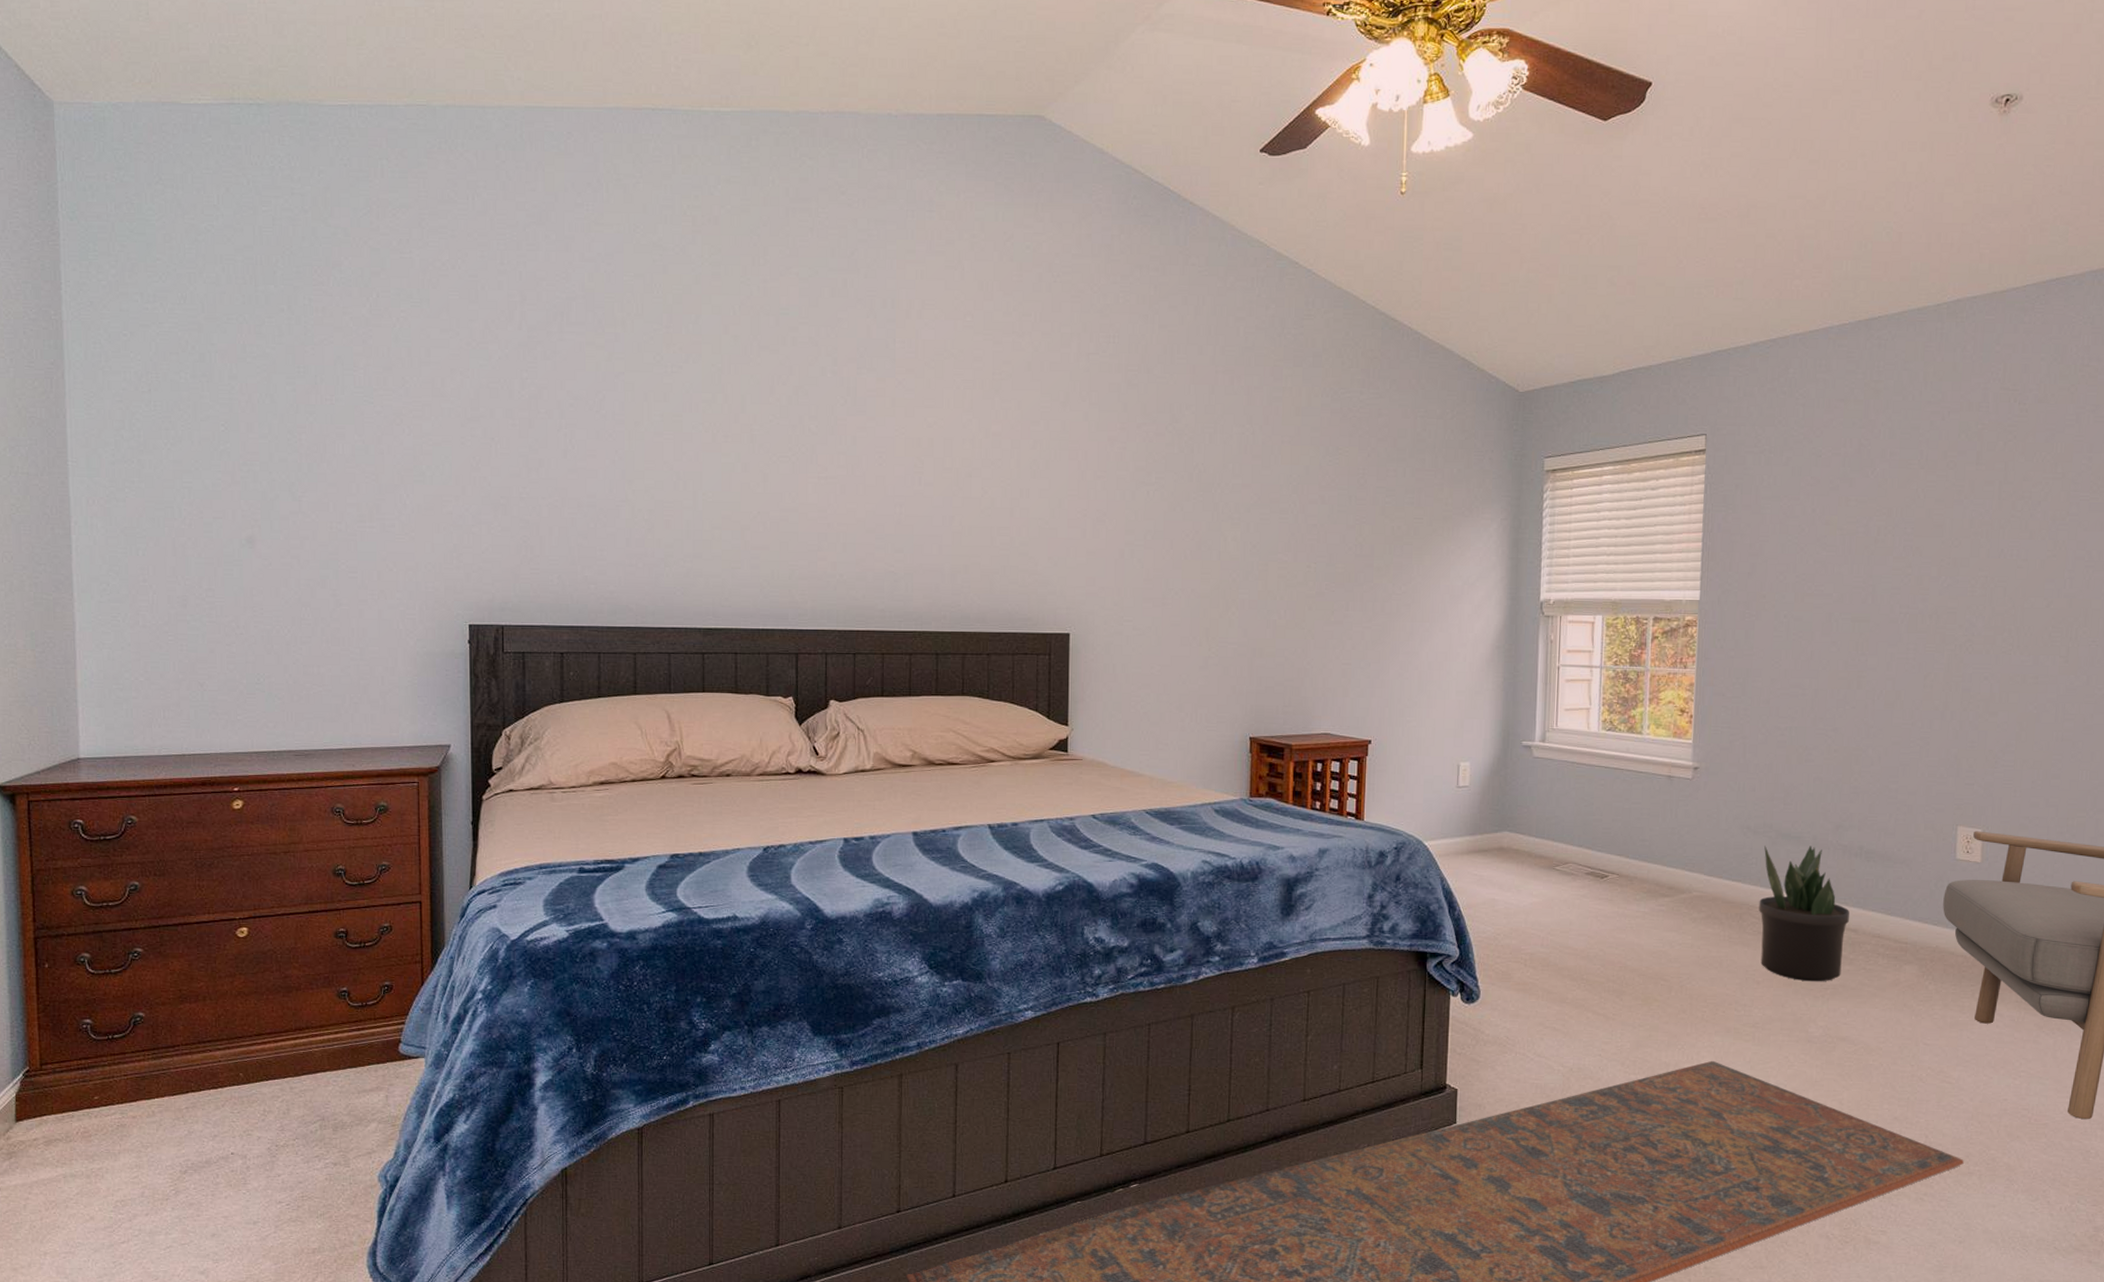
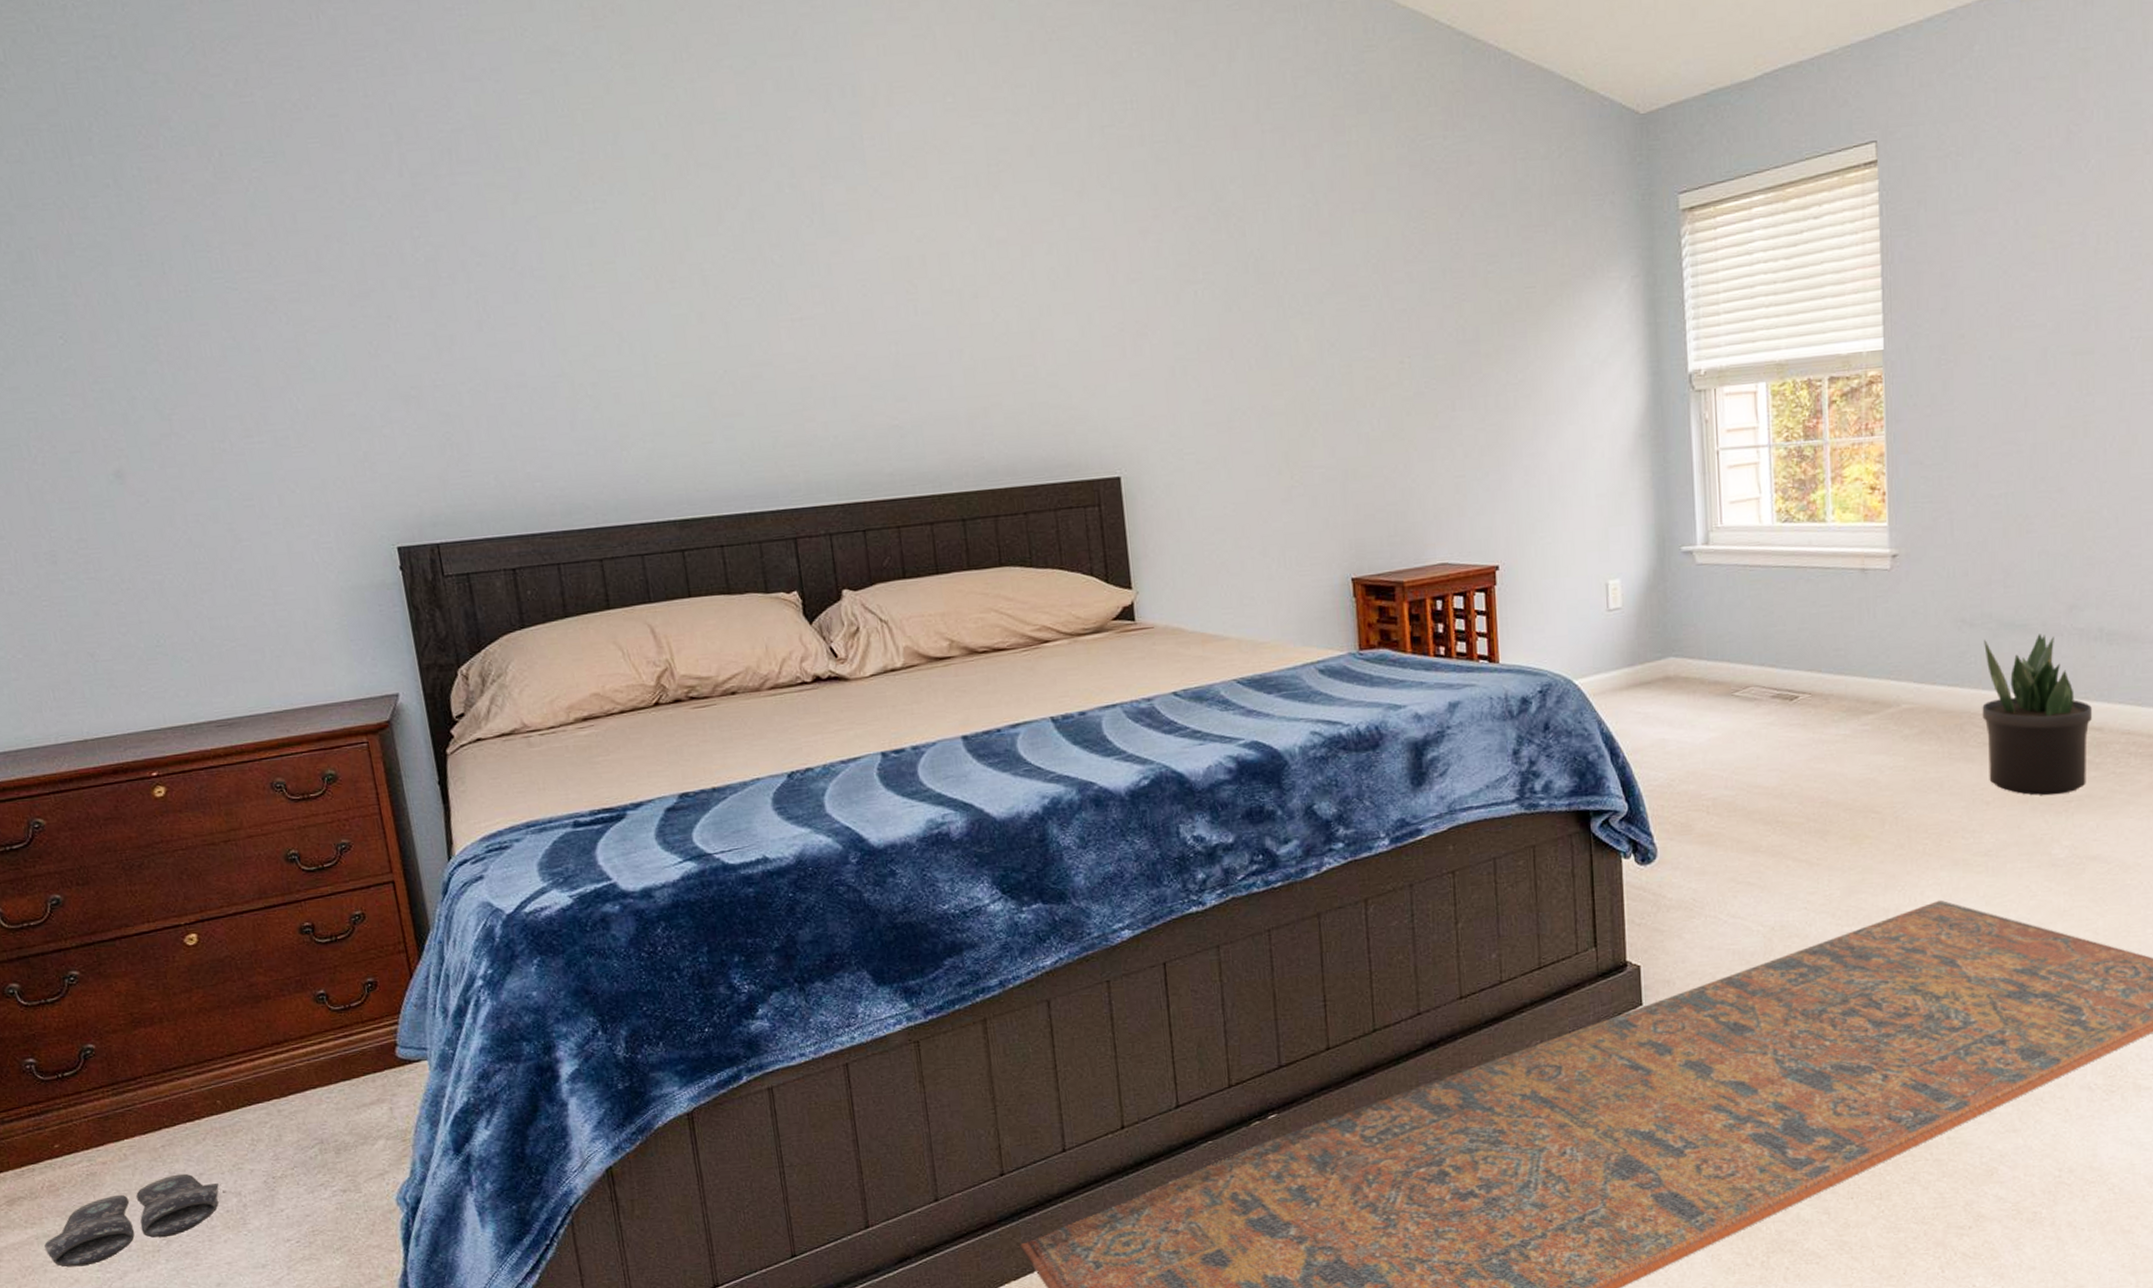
slippers: none [70,1134,229,1206] -> present [44,1173,219,1267]

